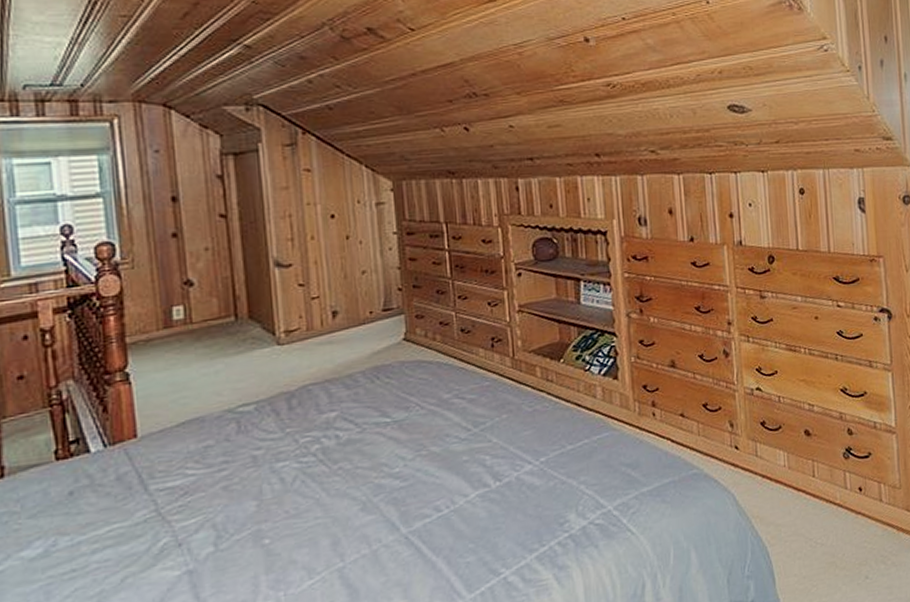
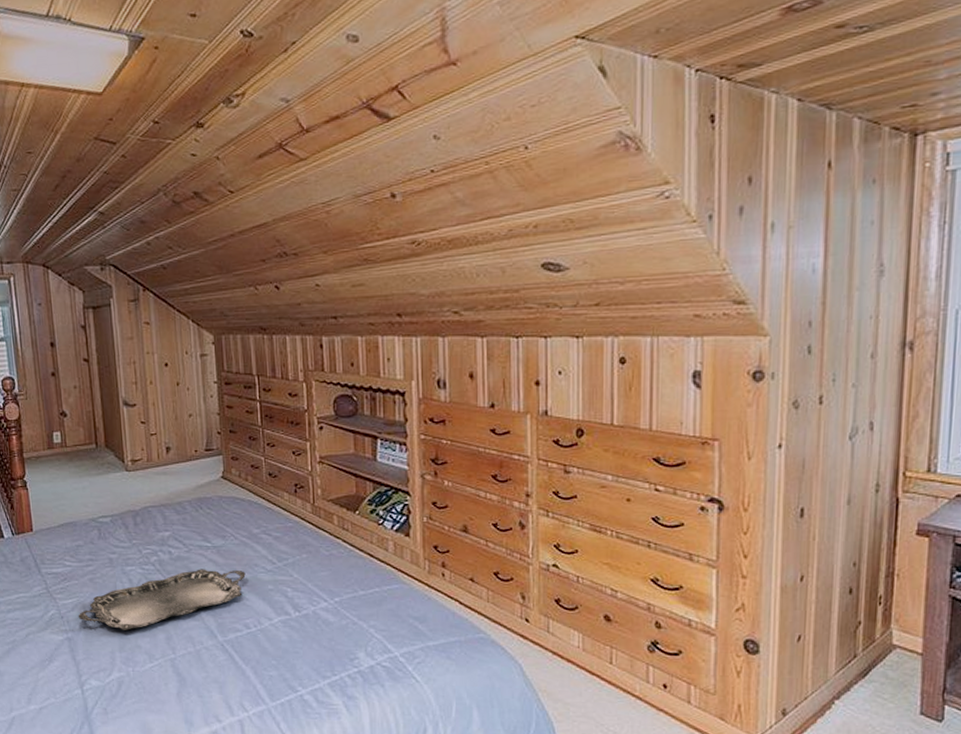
serving tray: none [204,444,435,546] -> present [78,569,246,630]

